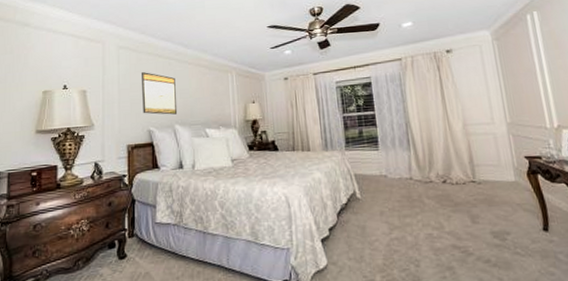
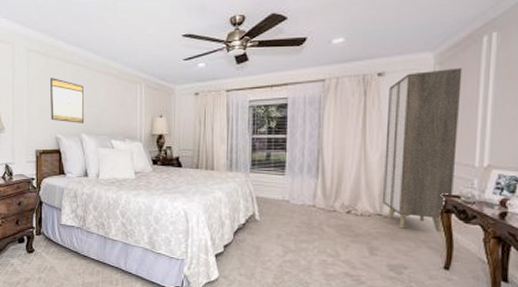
wardrobe: none [458,42,535,194] -> present [383,67,463,233]

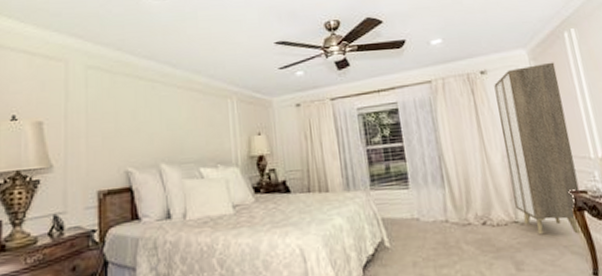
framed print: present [50,78,85,123] -> none [117,98,164,152]

